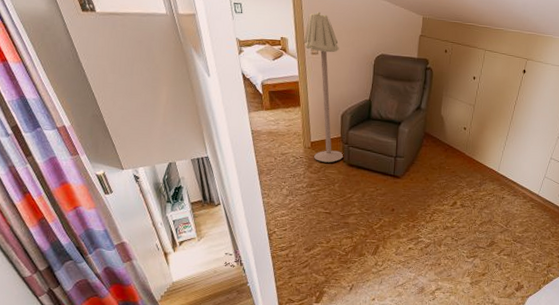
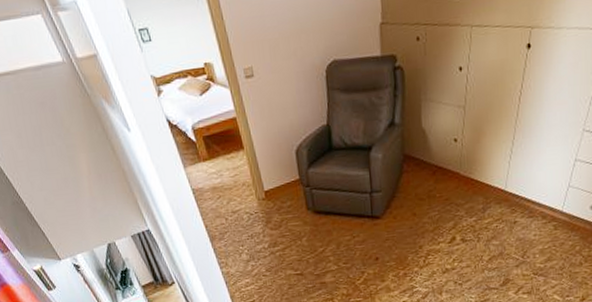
floor lamp: present [304,12,344,163] -> none [232,18,307,214]

